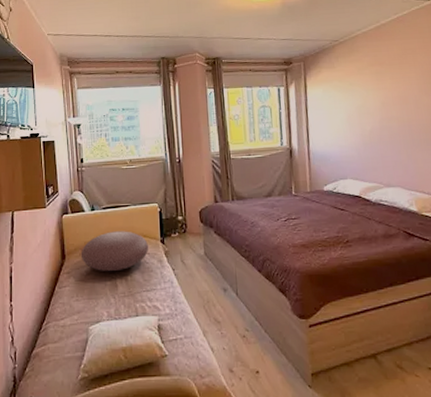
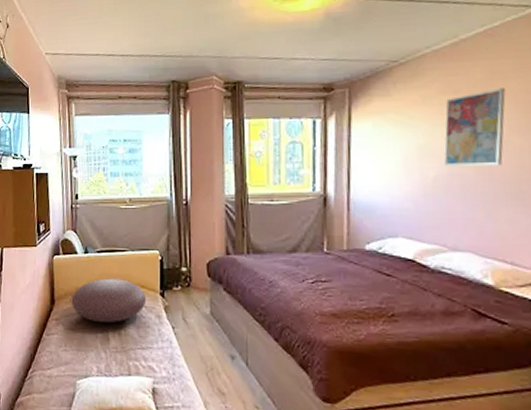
wall art: none [374,60,417,122] -> present [443,88,506,166]

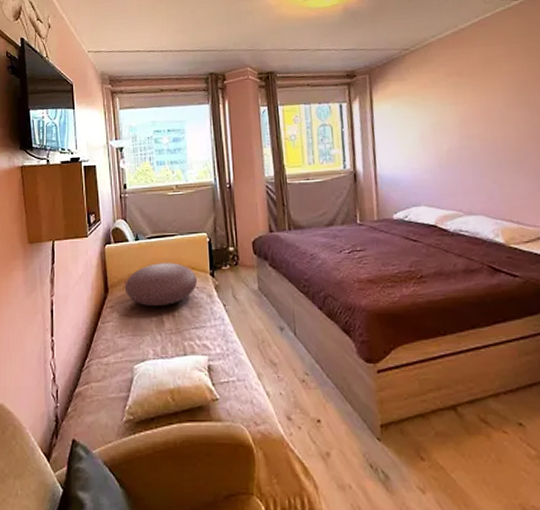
wall art: present [443,88,506,166] -> none [452,70,503,140]

